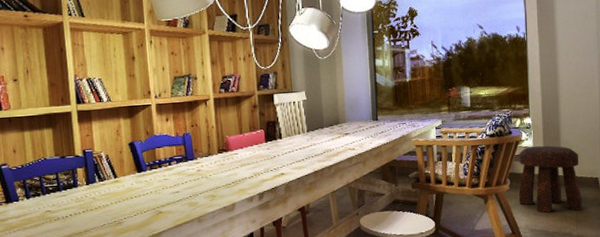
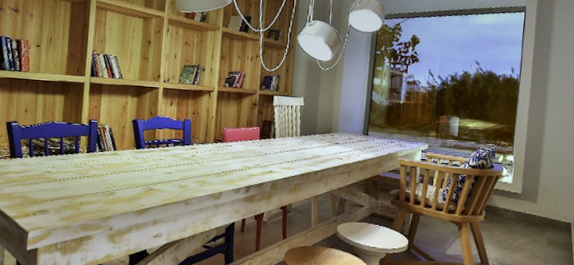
stool: present [519,145,583,213] -> none [492,183,555,253]

